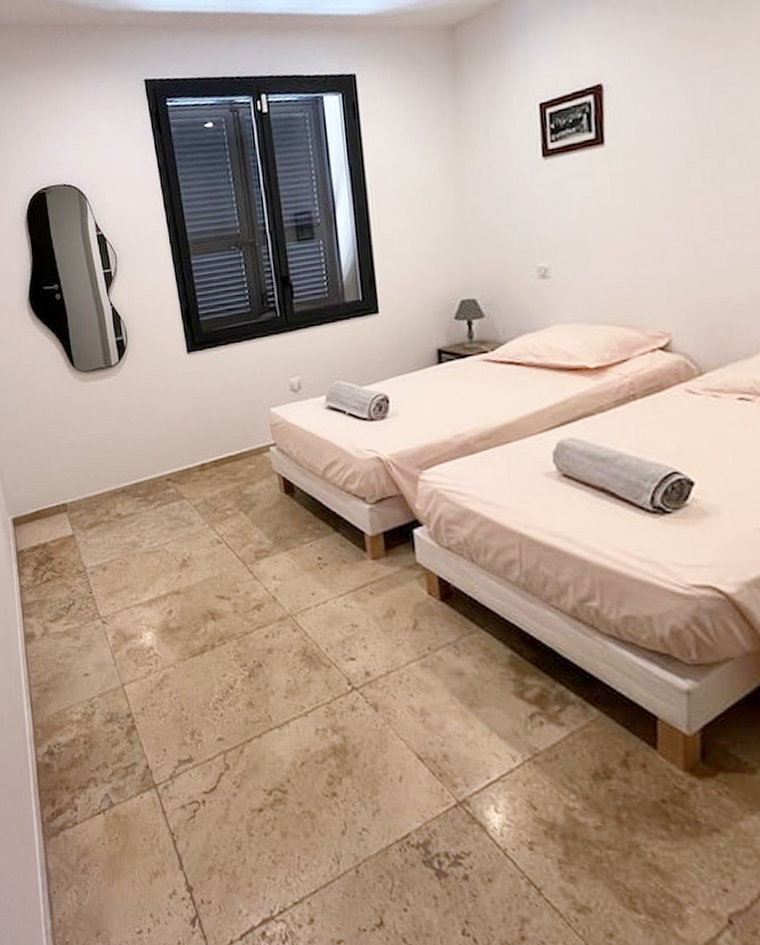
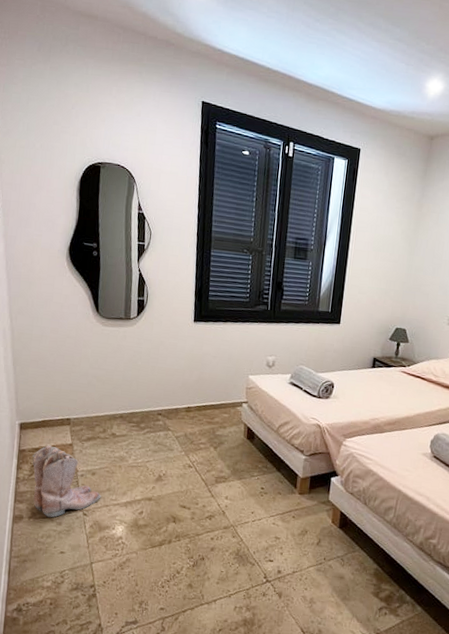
boots: none [33,540,119,632] -> present [32,445,102,518]

